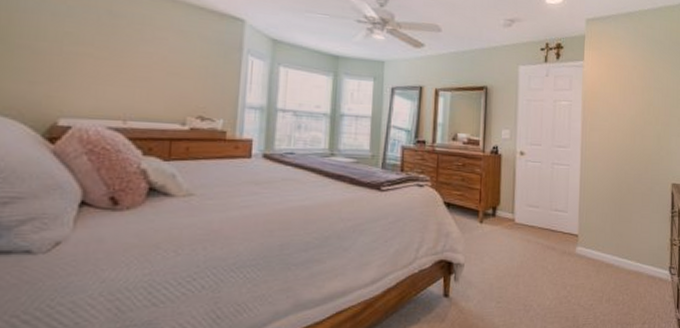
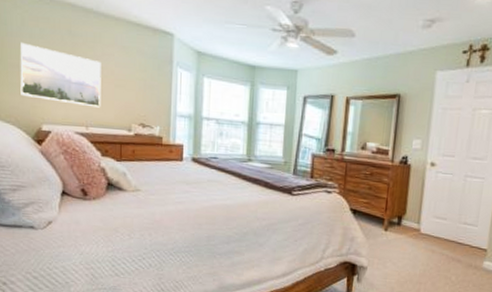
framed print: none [30,20,150,98] -> present [20,42,101,108]

